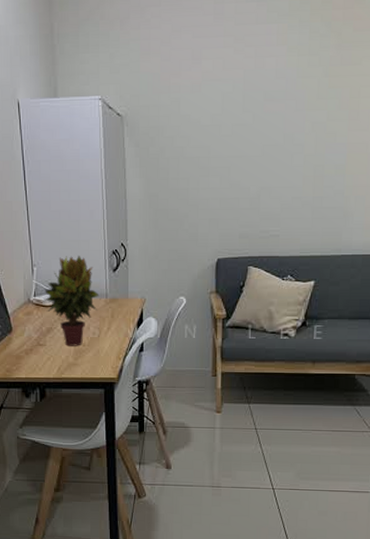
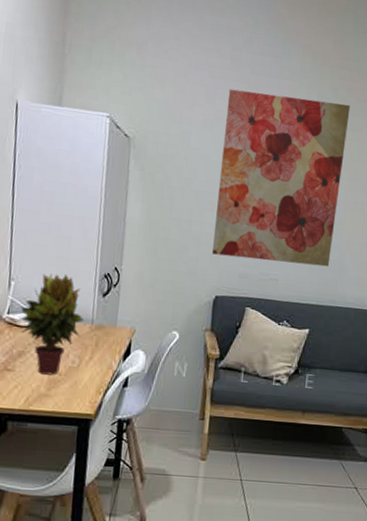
wall art: none [211,36,347,218] -> present [212,89,351,267]

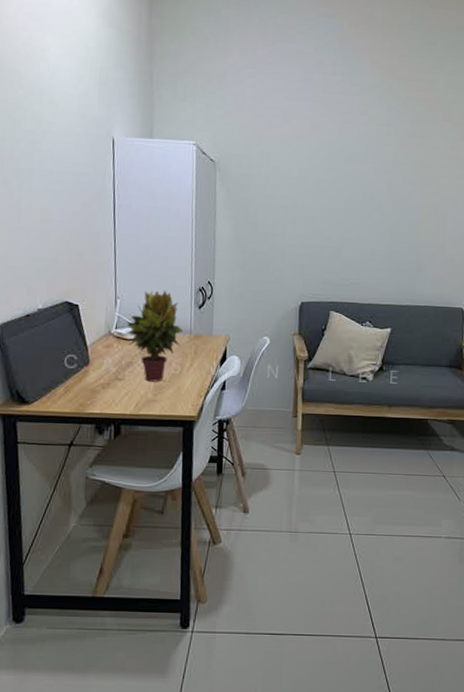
wall art: present [212,89,351,267] -> none [296,109,419,269]

